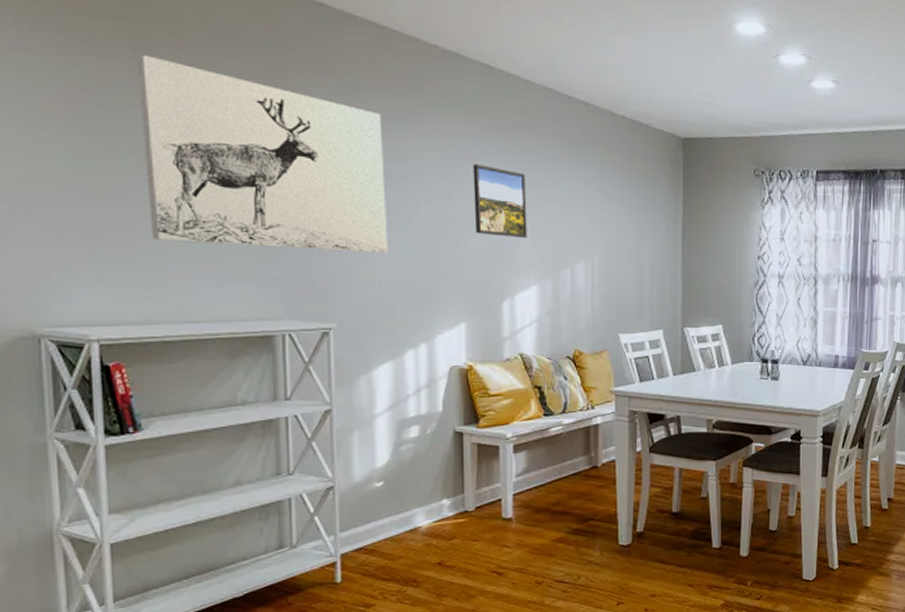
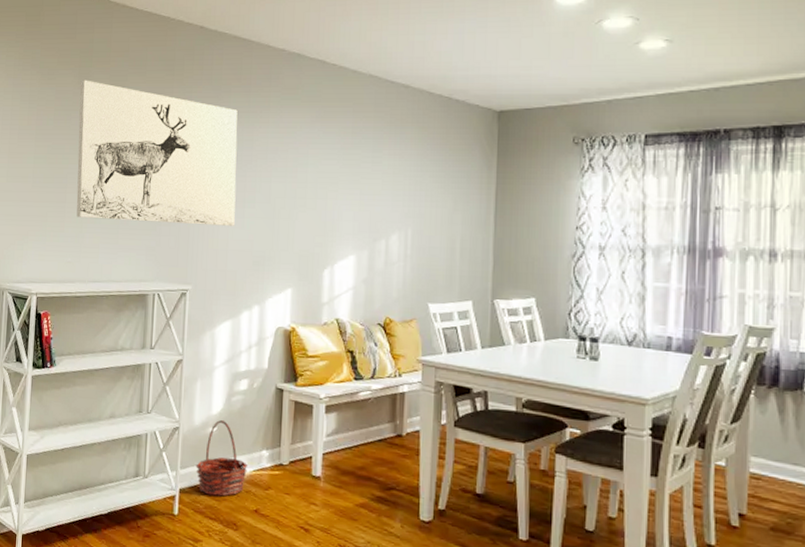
basket: none [360,473,426,555] -> present [195,420,247,496]
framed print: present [473,164,527,238] -> none [305,147,350,211]

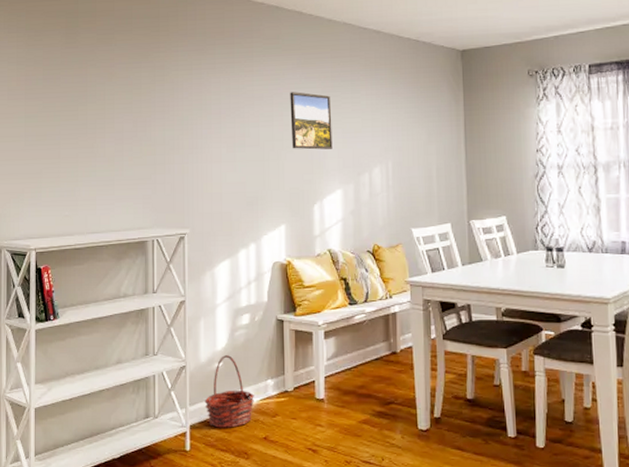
wall art: present [76,80,238,226] -> none [67,39,227,172]
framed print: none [305,147,350,211] -> present [290,92,333,150]

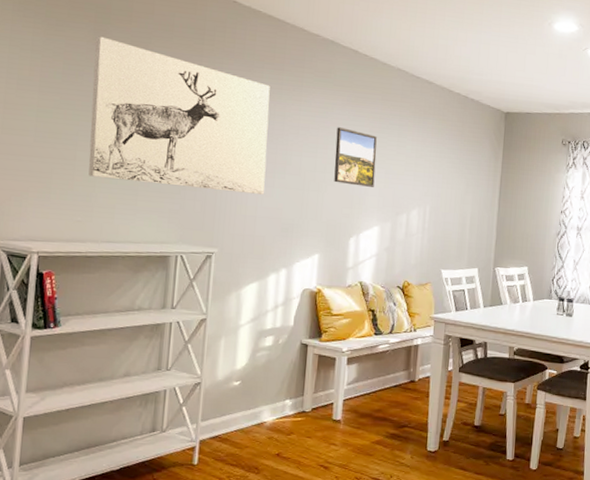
wall art: none [67,39,227,172] -> present [88,36,270,195]
basket: present [204,355,254,428] -> none [217,374,271,444]

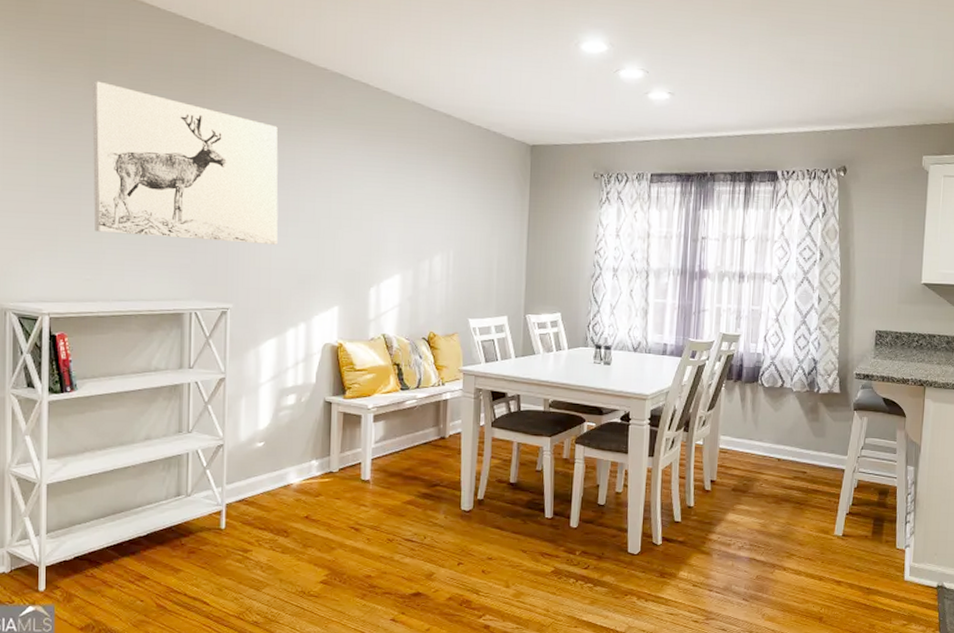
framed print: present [334,127,377,187] -> none [350,169,394,233]

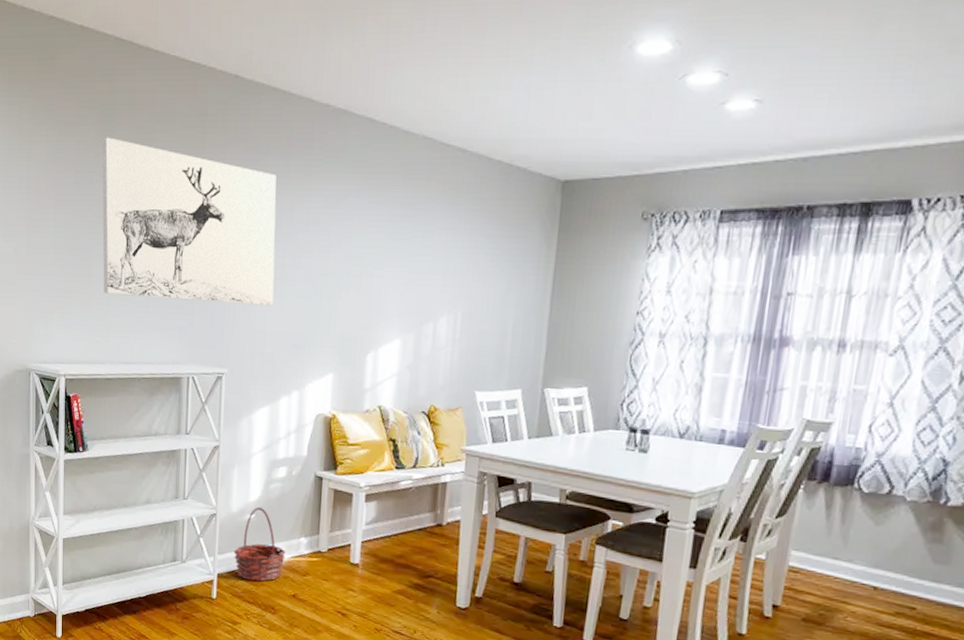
basket: none [243,435,297,507] -> present [233,507,286,582]

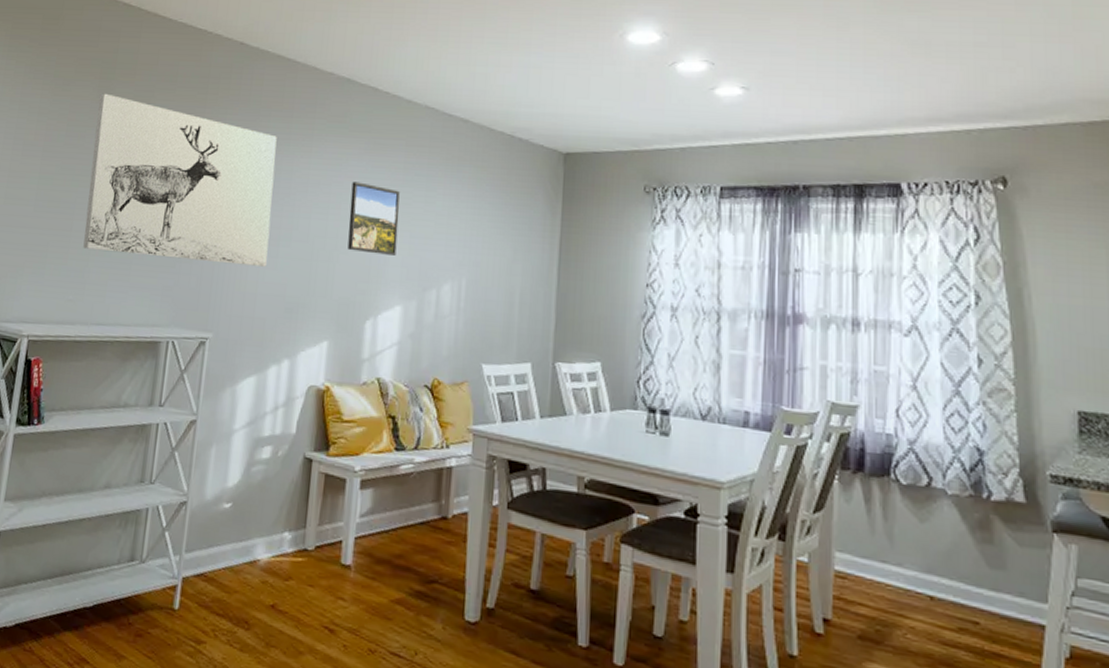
basket: present [233,507,286,582] -> none [203,494,266,588]
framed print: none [348,219,398,291] -> present [347,181,400,255]

